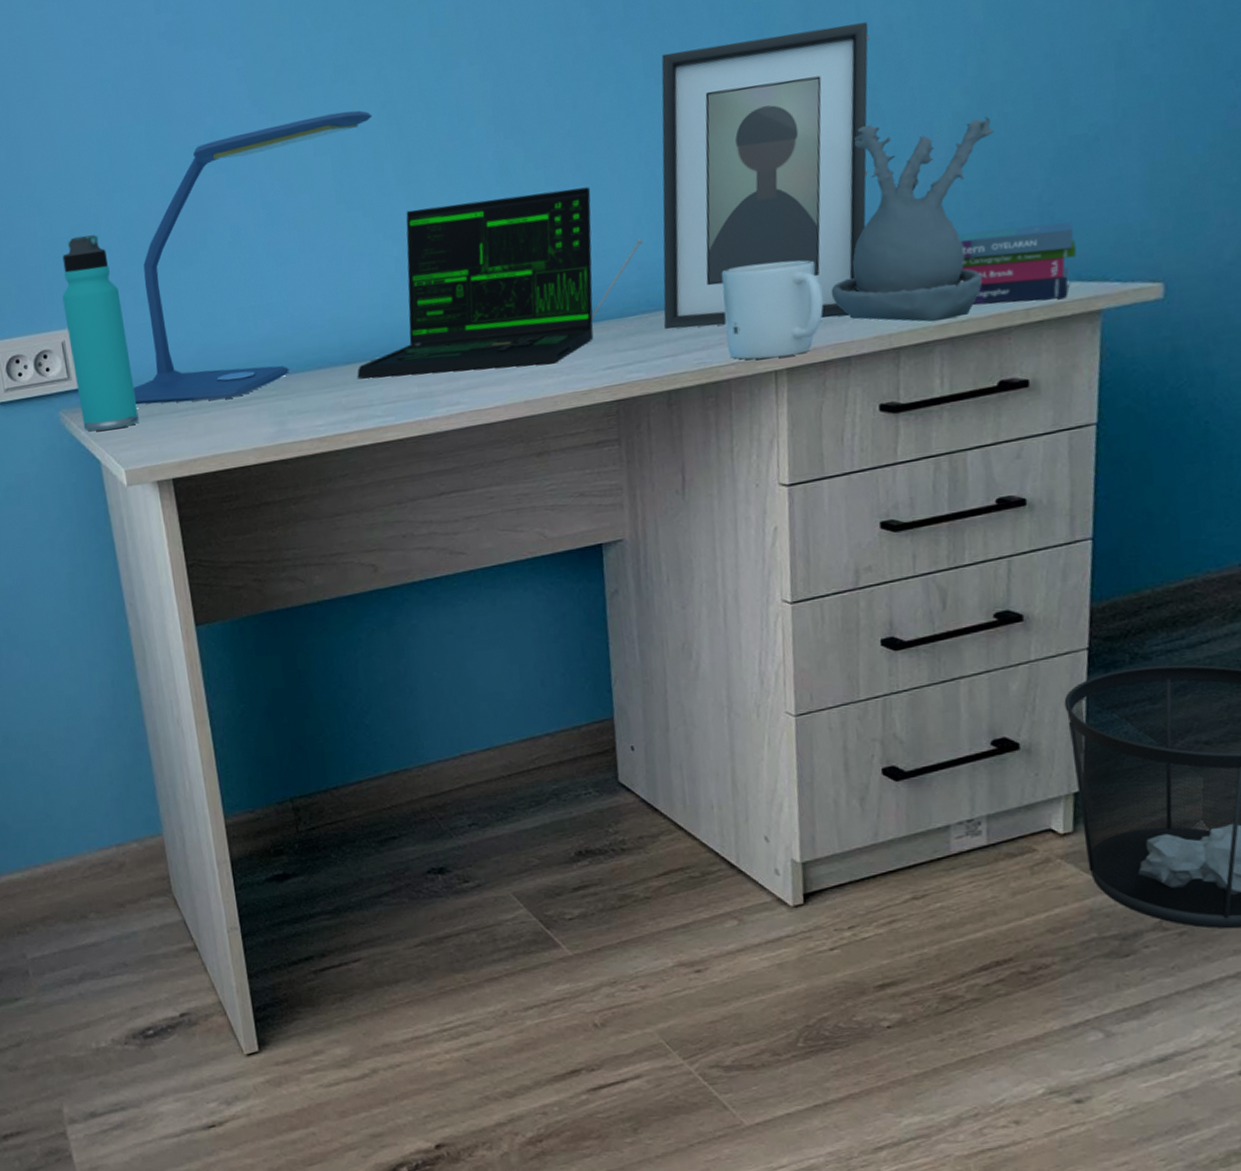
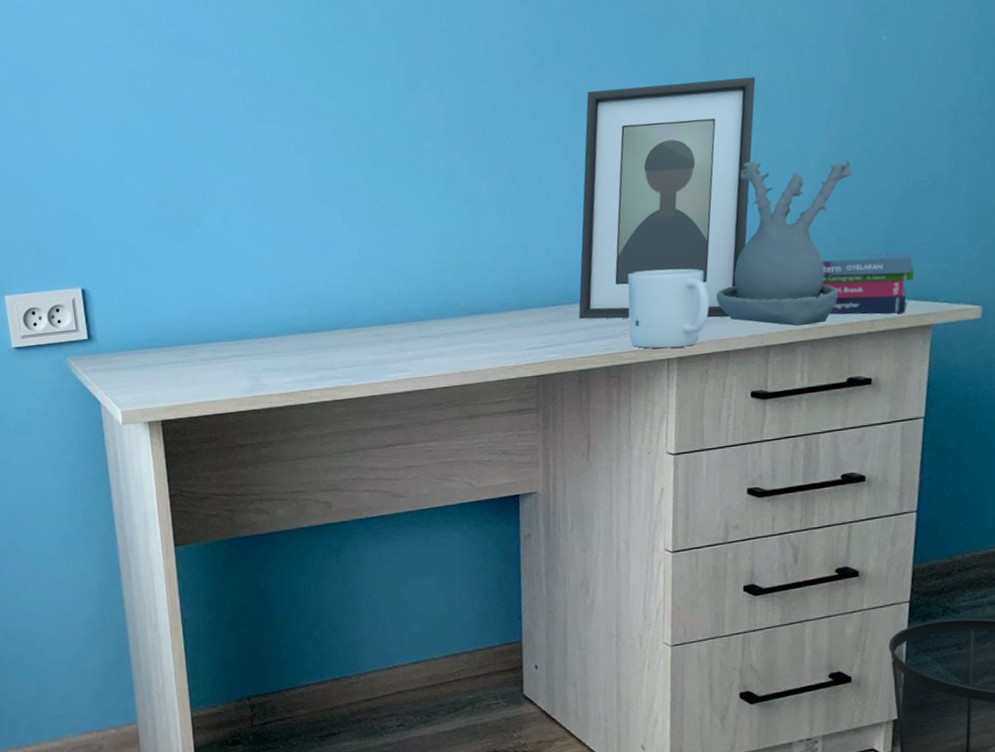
thermos bottle: present [62,235,139,432] -> none [75,210,135,376]
desk lamp: present [133,110,373,405] -> none [131,120,346,356]
laptop: present [357,187,643,379] -> none [322,197,564,345]

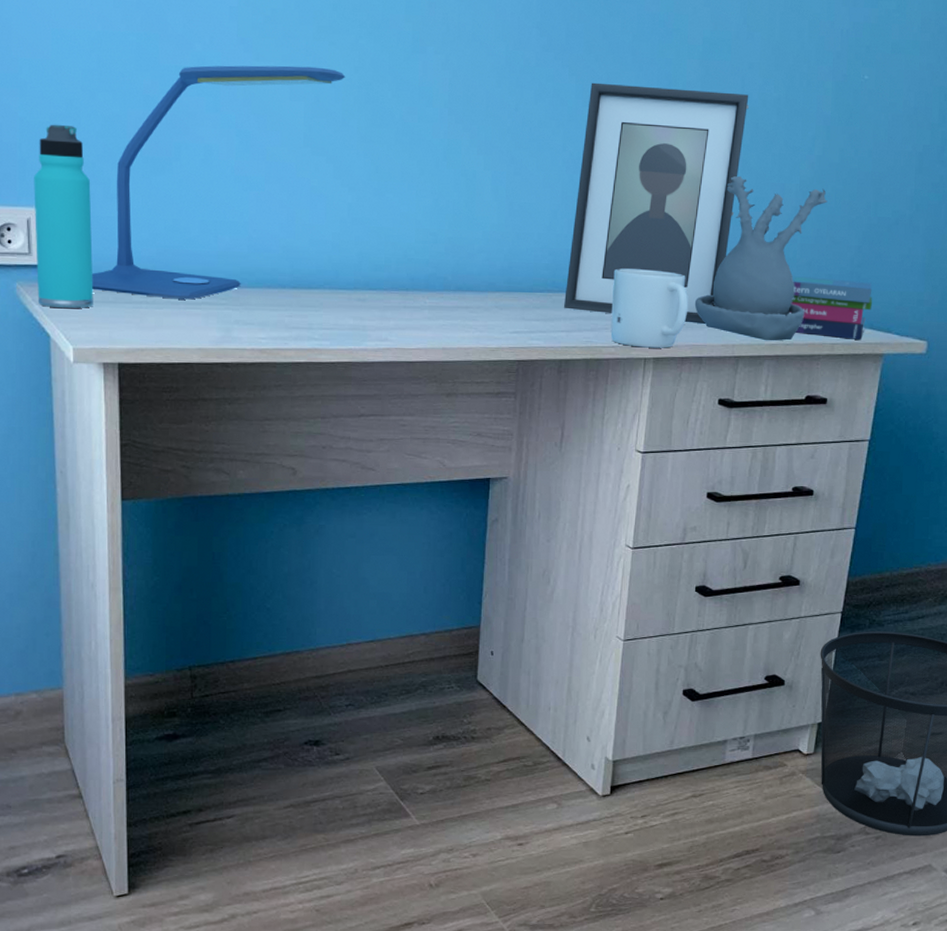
thermos bottle: none [75,210,135,376] -> present [34,124,93,309]
desk lamp: none [131,120,346,356] -> present [91,65,346,300]

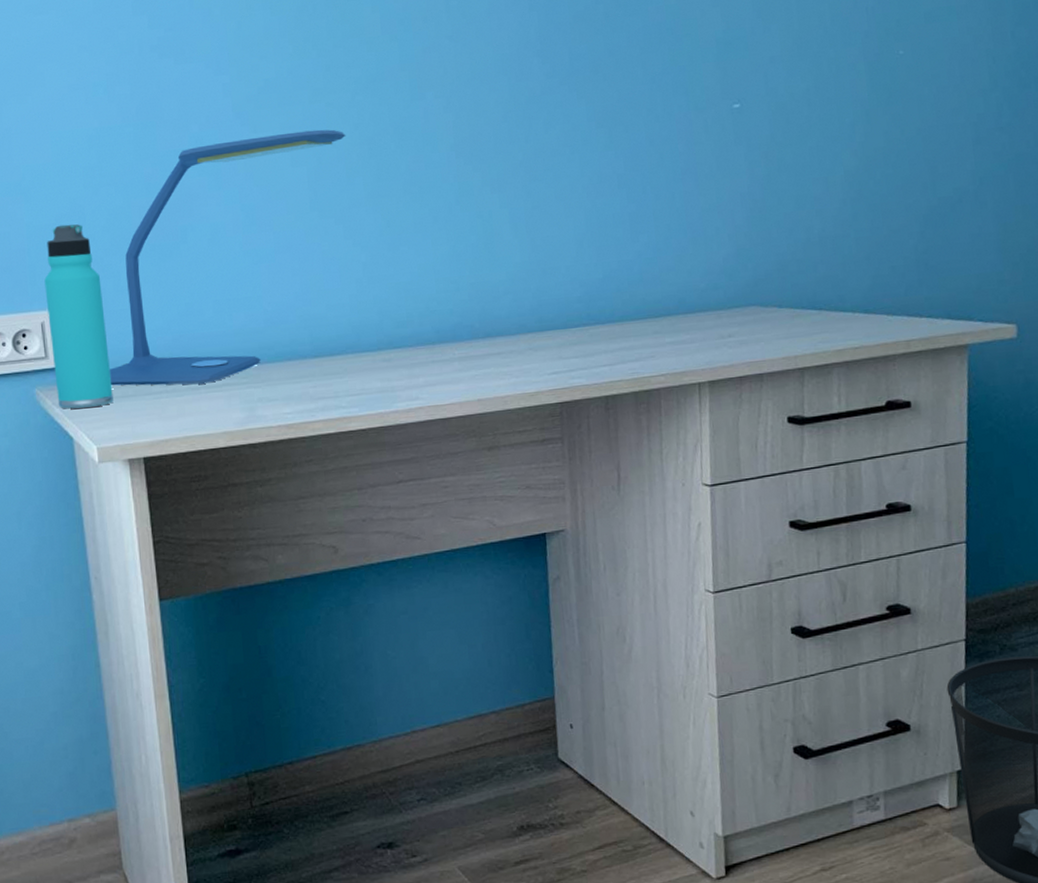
picture frame: present [564,82,749,325] -> none [602,89,776,342]
mug: present [610,268,689,348] -> none [652,287,740,372]
plant: present [694,176,828,341] -> none [745,176,878,348]
books: present [789,275,873,340] -> none [850,269,947,335]

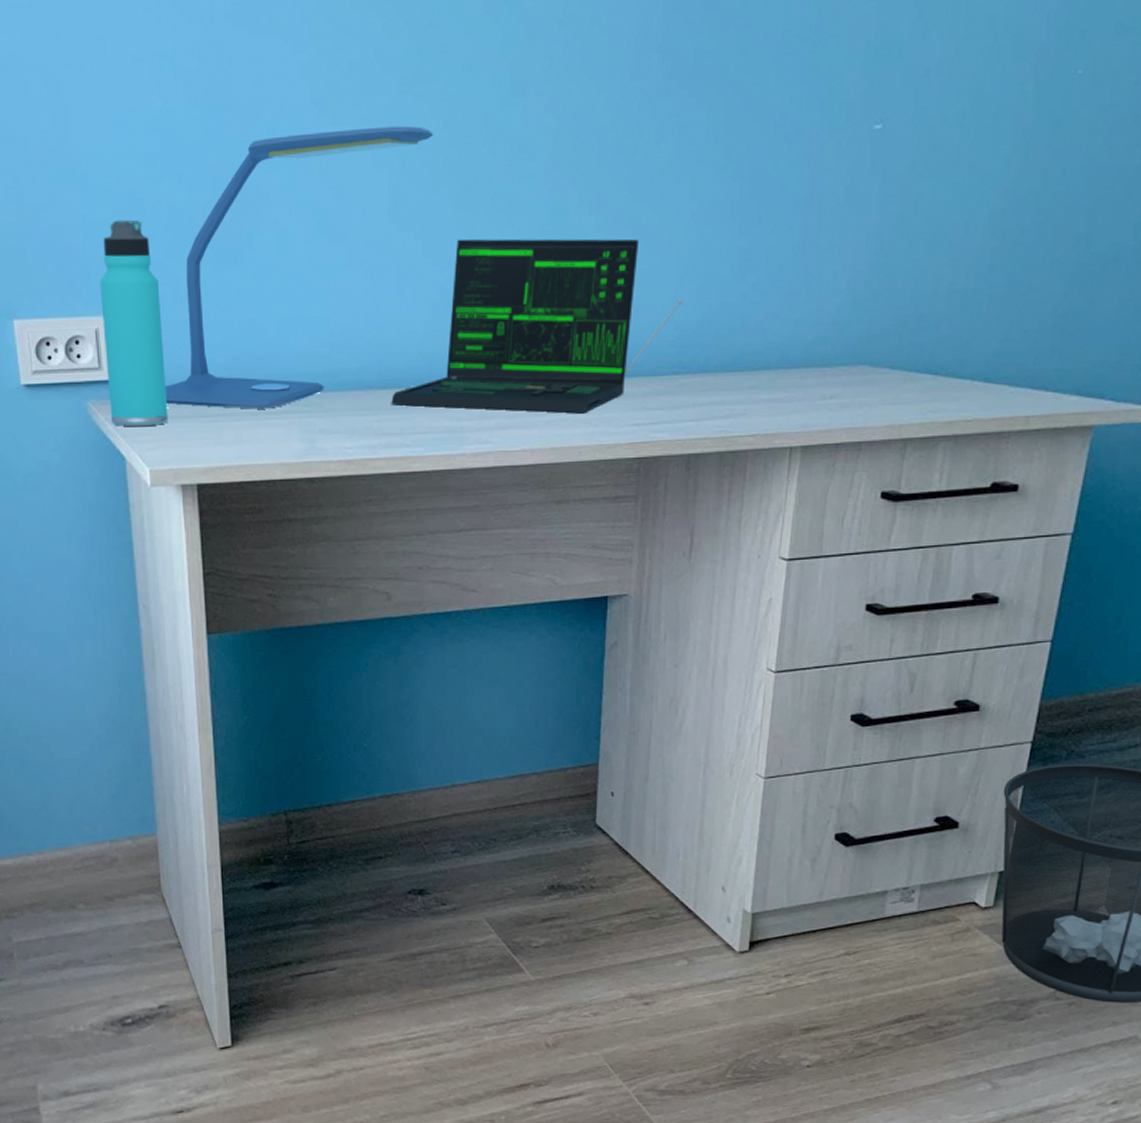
laptop: none [324,212,584,372] -> present [391,238,682,414]

